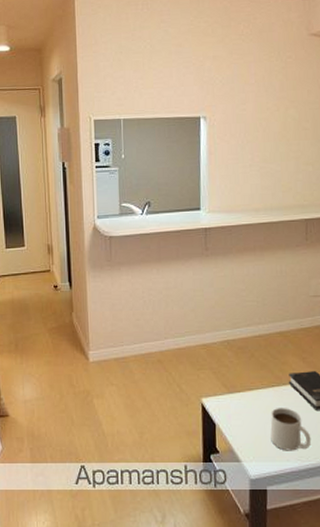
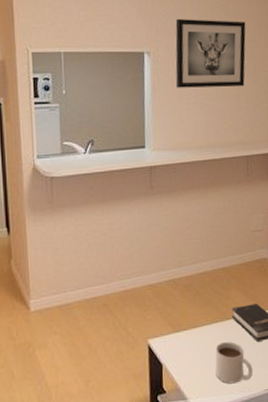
wall art: none [232,83,306,152] -> present [175,18,246,88]

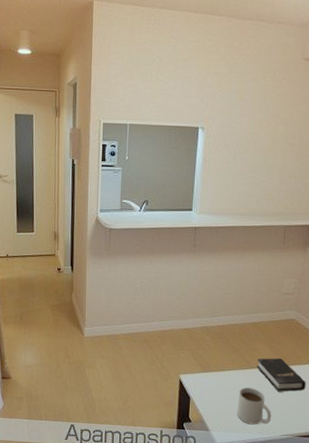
wall art: present [175,18,246,88] -> none [225,98,296,163]

